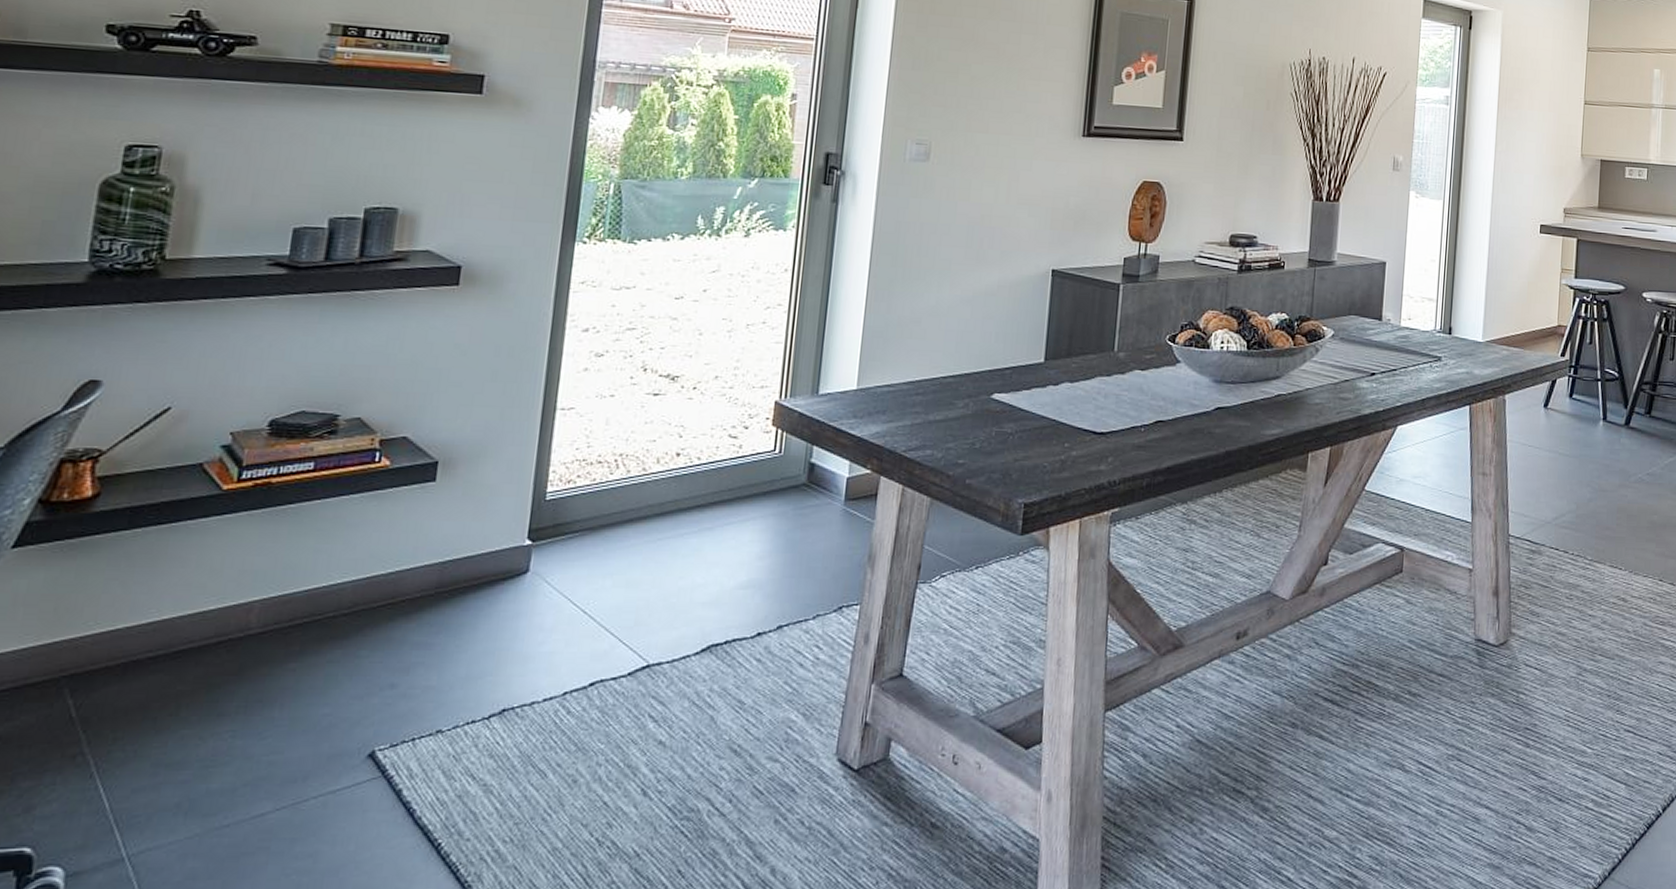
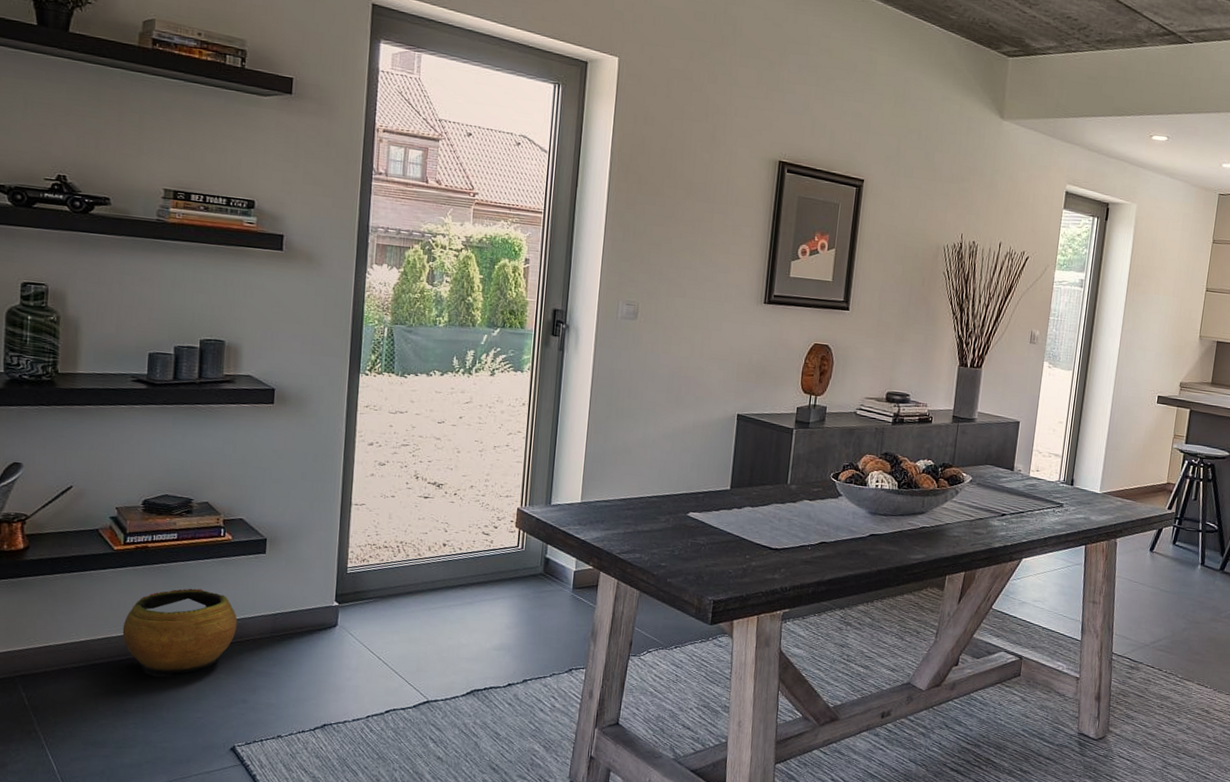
clay pot: none [224,535,391,660] -> present [122,588,237,676]

